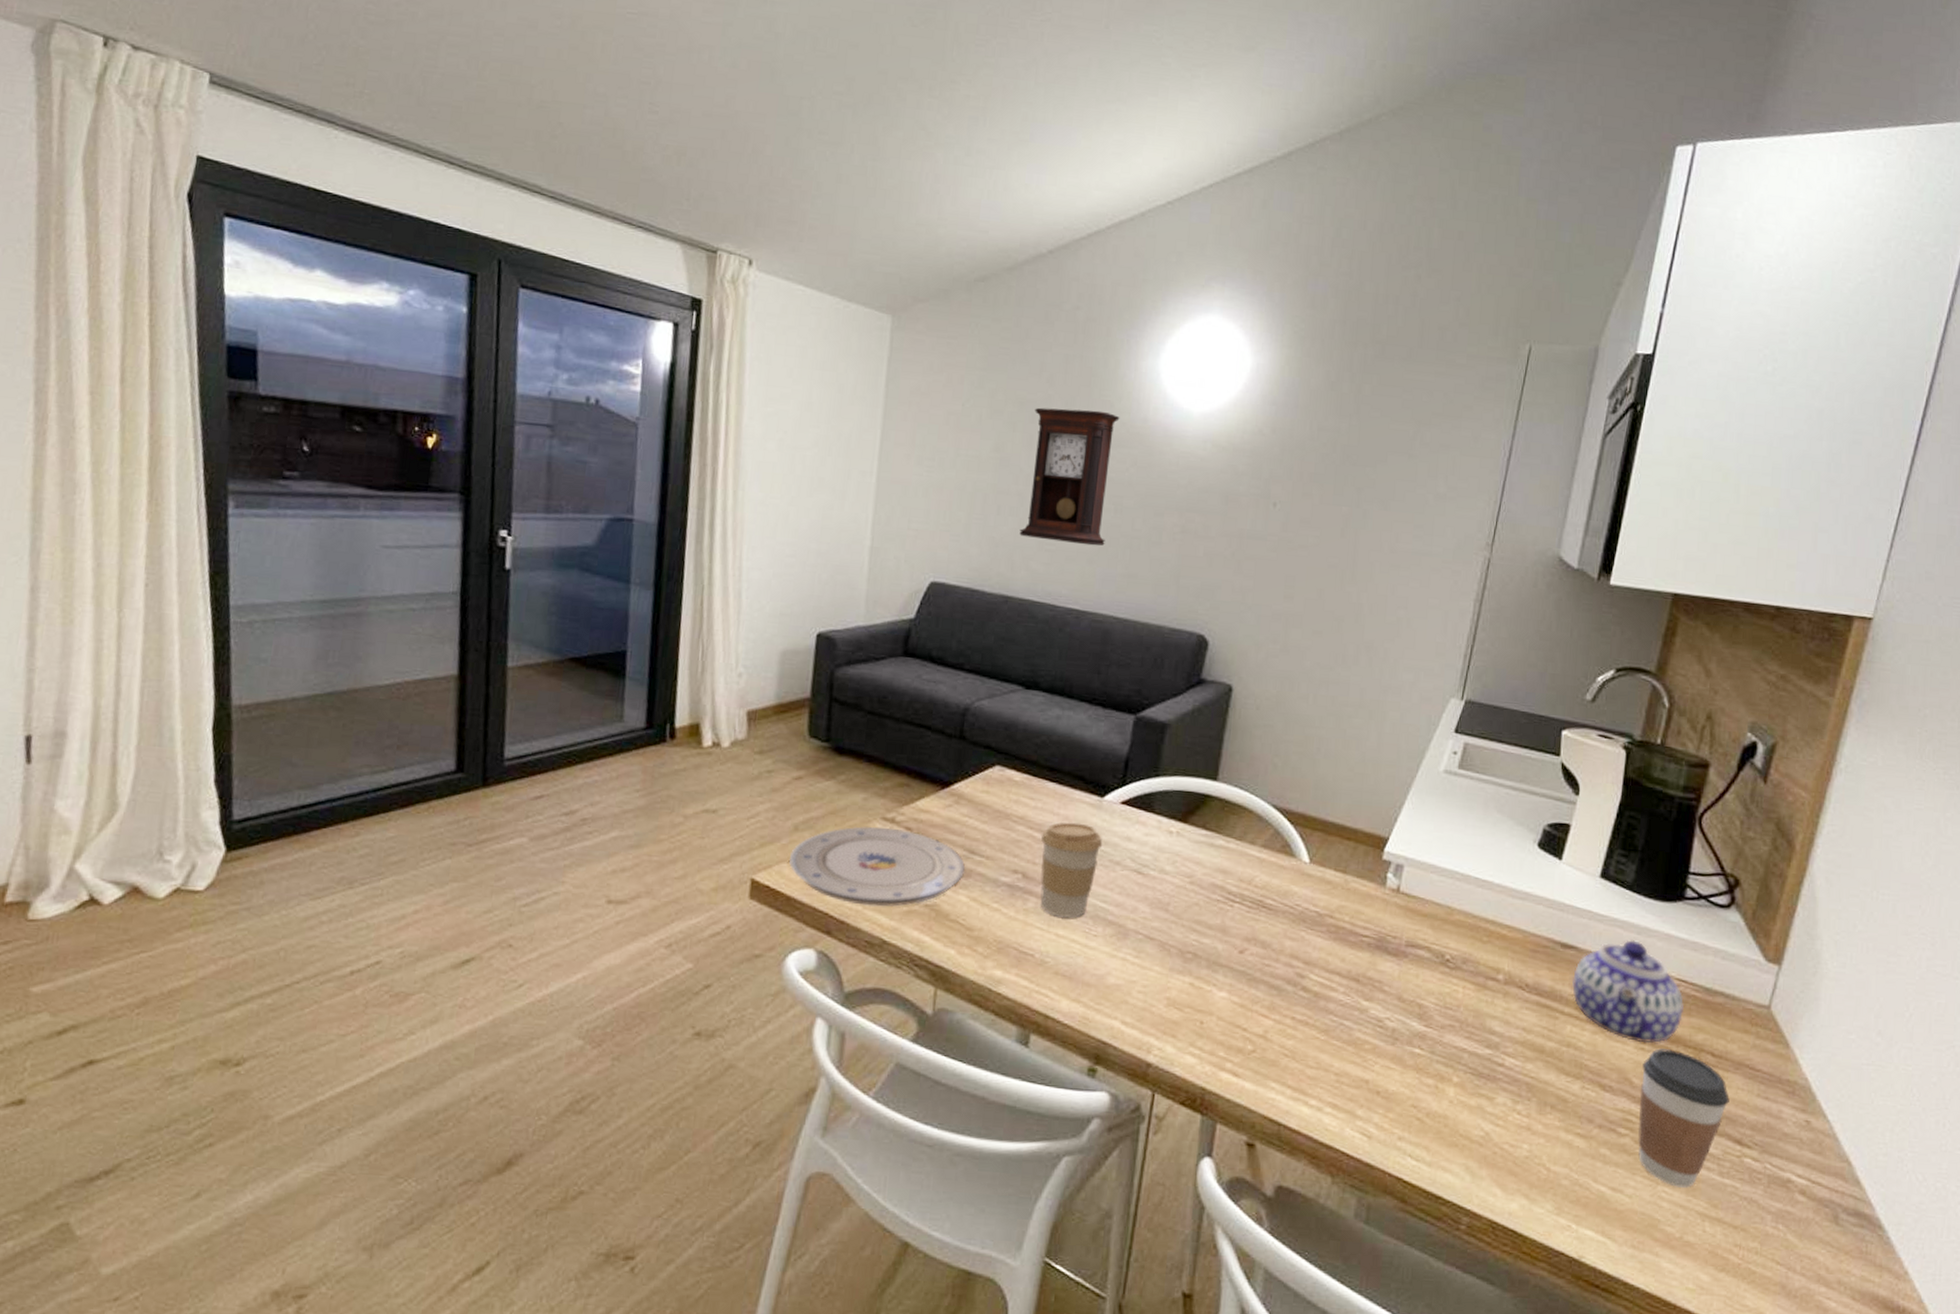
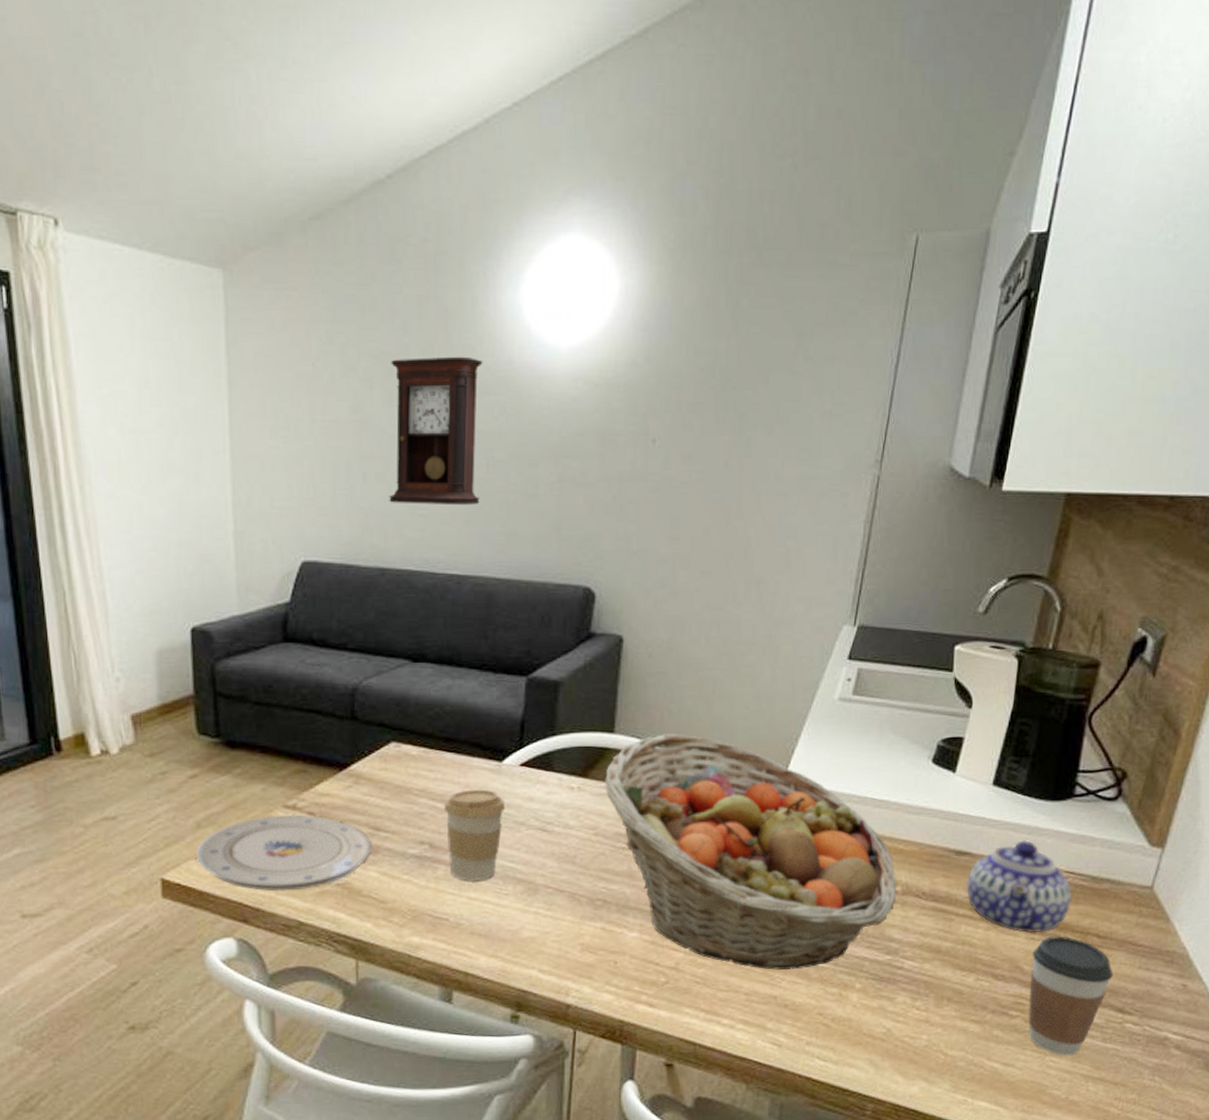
fruit basket: none [1204,786,1499,1053] -> present [605,733,897,971]

